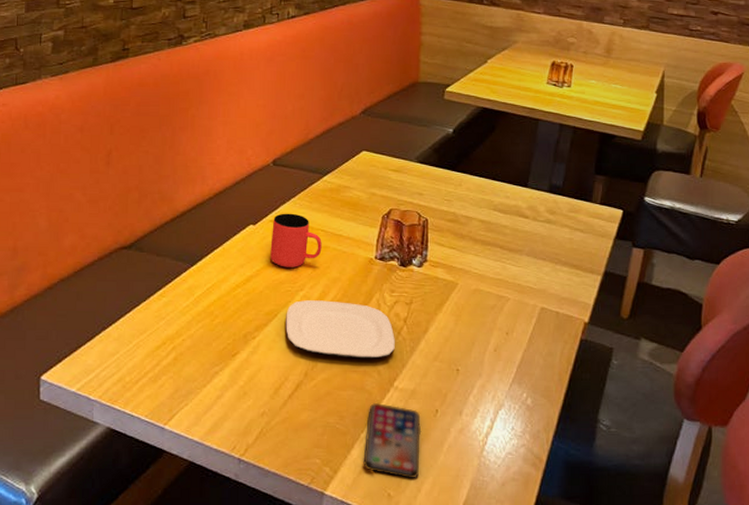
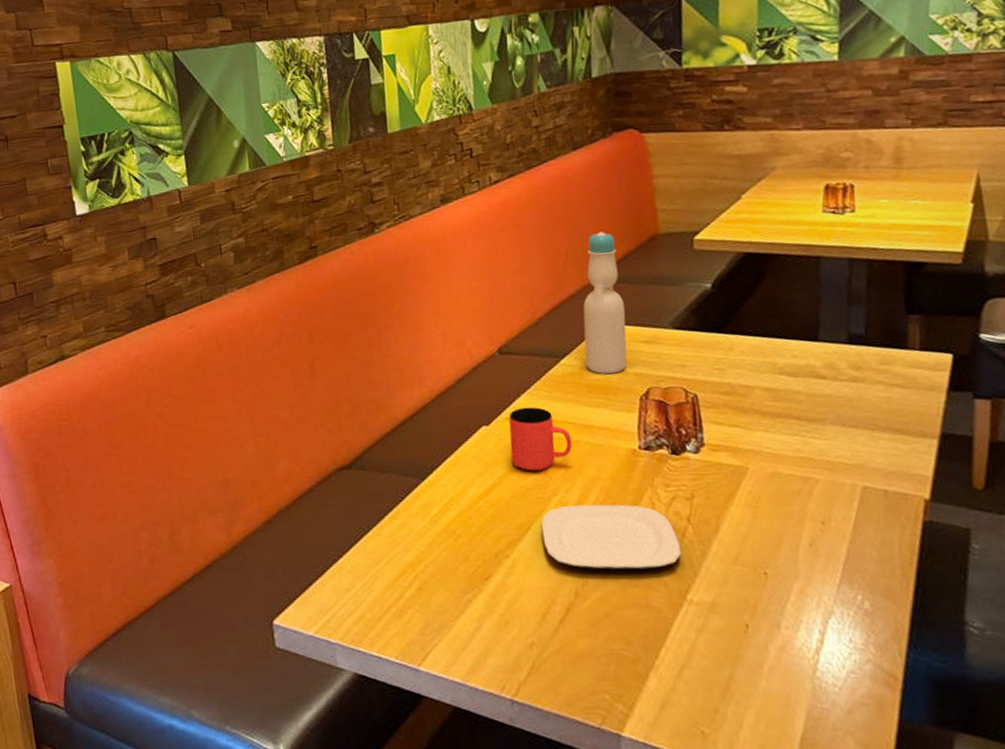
bottle: none [343,73,383,194] -> present [583,232,627,375]
smartphone: present [363,402,422,478] -> none [660,620,738,711]

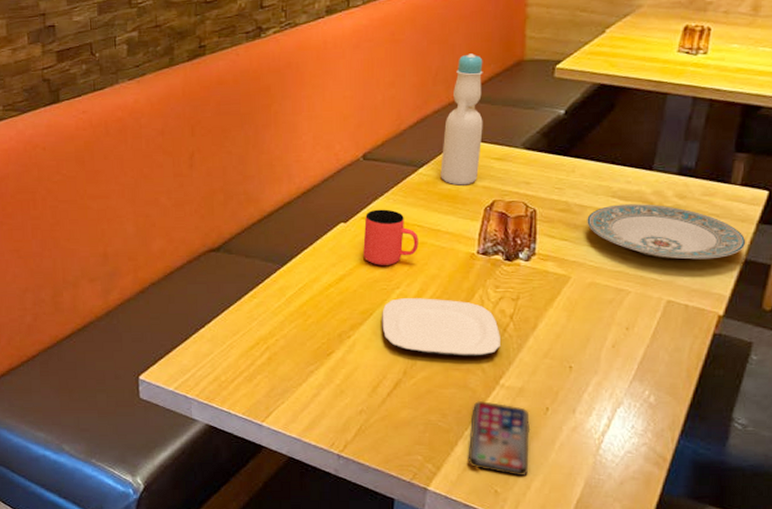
smartphone: none [660,620,738,711] -> present [468,400,531,475]
plate: none [755,378,940,439] -> present [587,204,746,260]

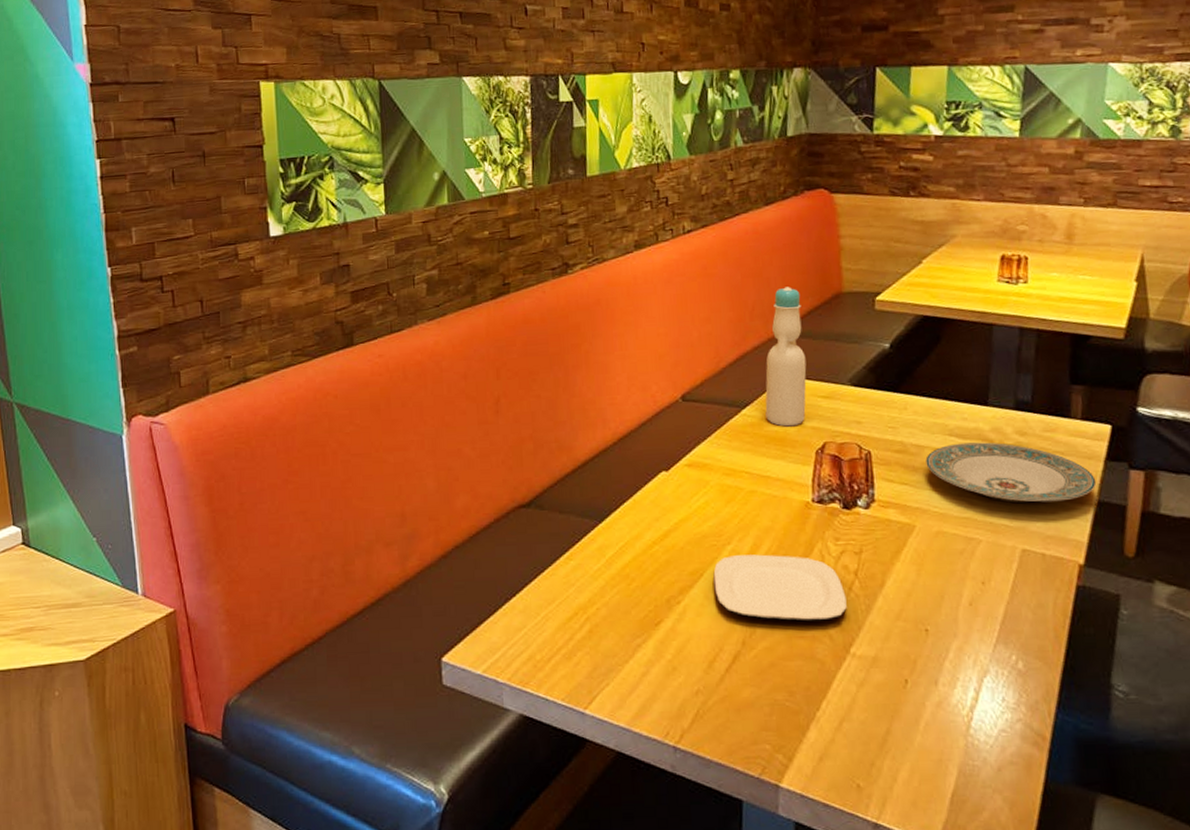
cup: present [363,209,418,265] -> none [687,454,748,518]
smartphone: present [468,400,531,475] -> none [822,673,894,765]

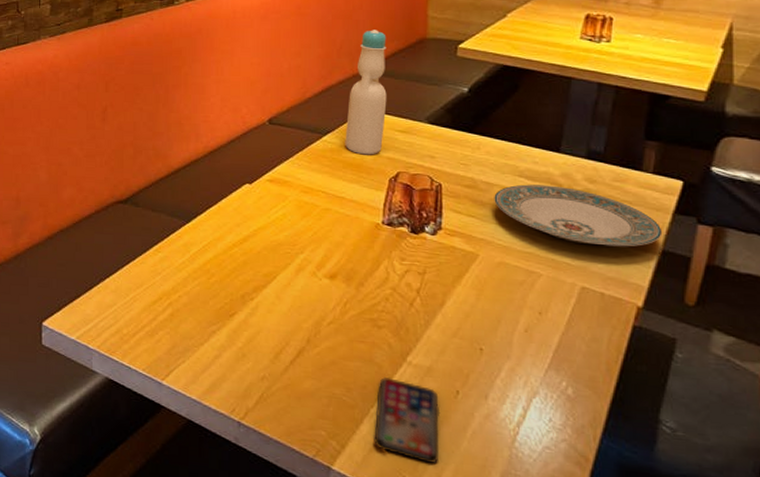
plate: present [713,554,847,621] -> none [285,263,407,330]
smartphone: none [822,673,894,765] -> present [374,377,441,463]

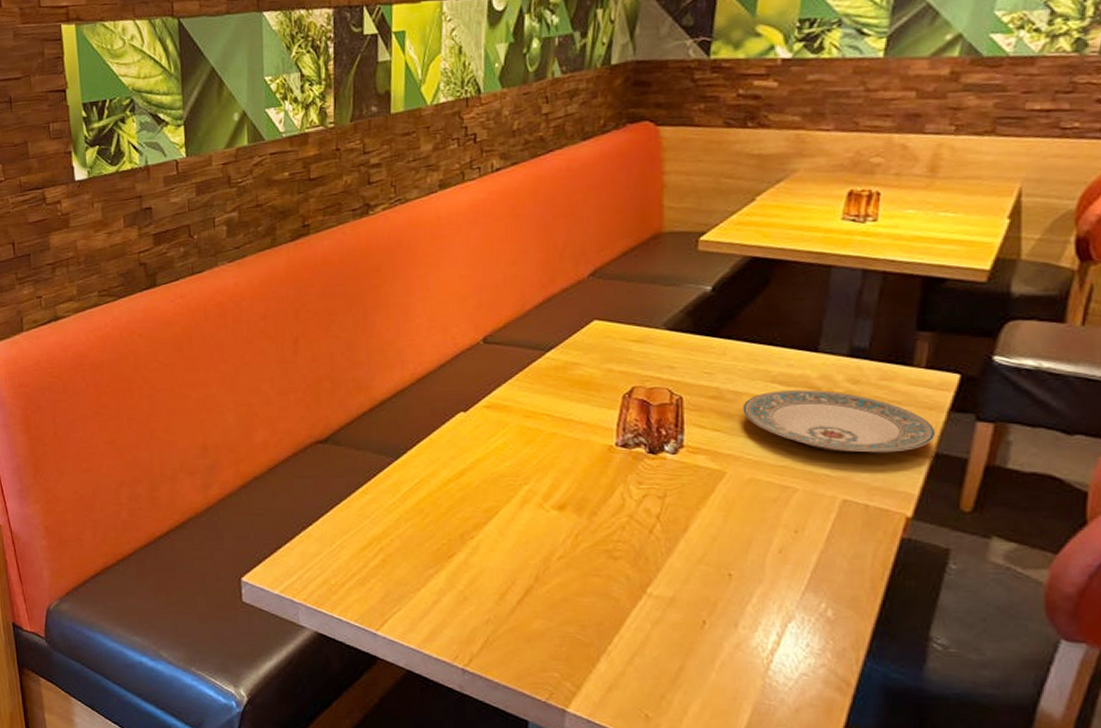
bottle: present [345,30,387,155] -> none [571,227,618,371]
smartphone: present [374,377,441,463] -> none [612,611,685,698]

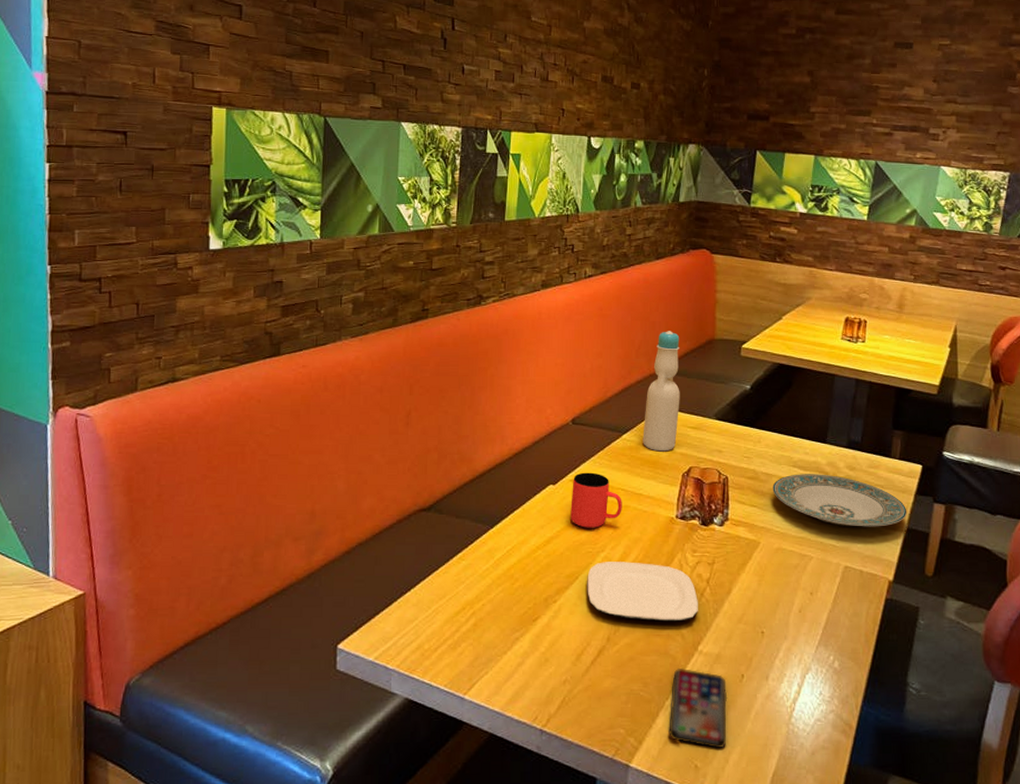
cup: none [486,397,548,459] -> present [570,472,622,528]
plate: none [509,495,646,561] -> present [587,562,698,622]
bottle: none [571,227,618,371] -> present [643,331,680,452]
smartphone: none [612,611,685,698] -> present [669,667,728,748]

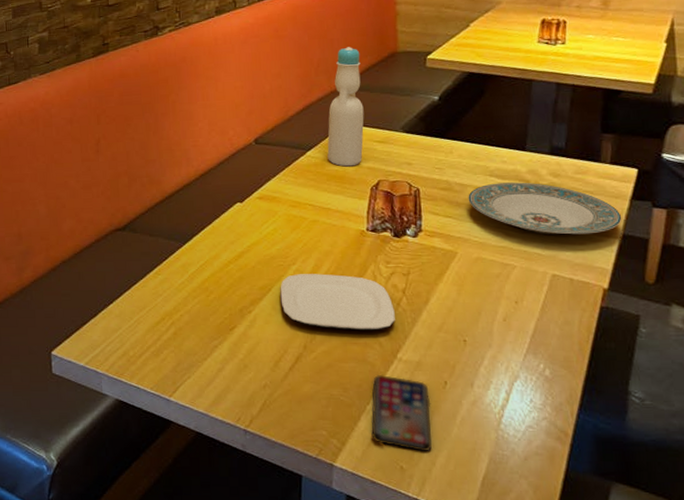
cup: present [570,472,622,528] -> none [259,189,311,243]

